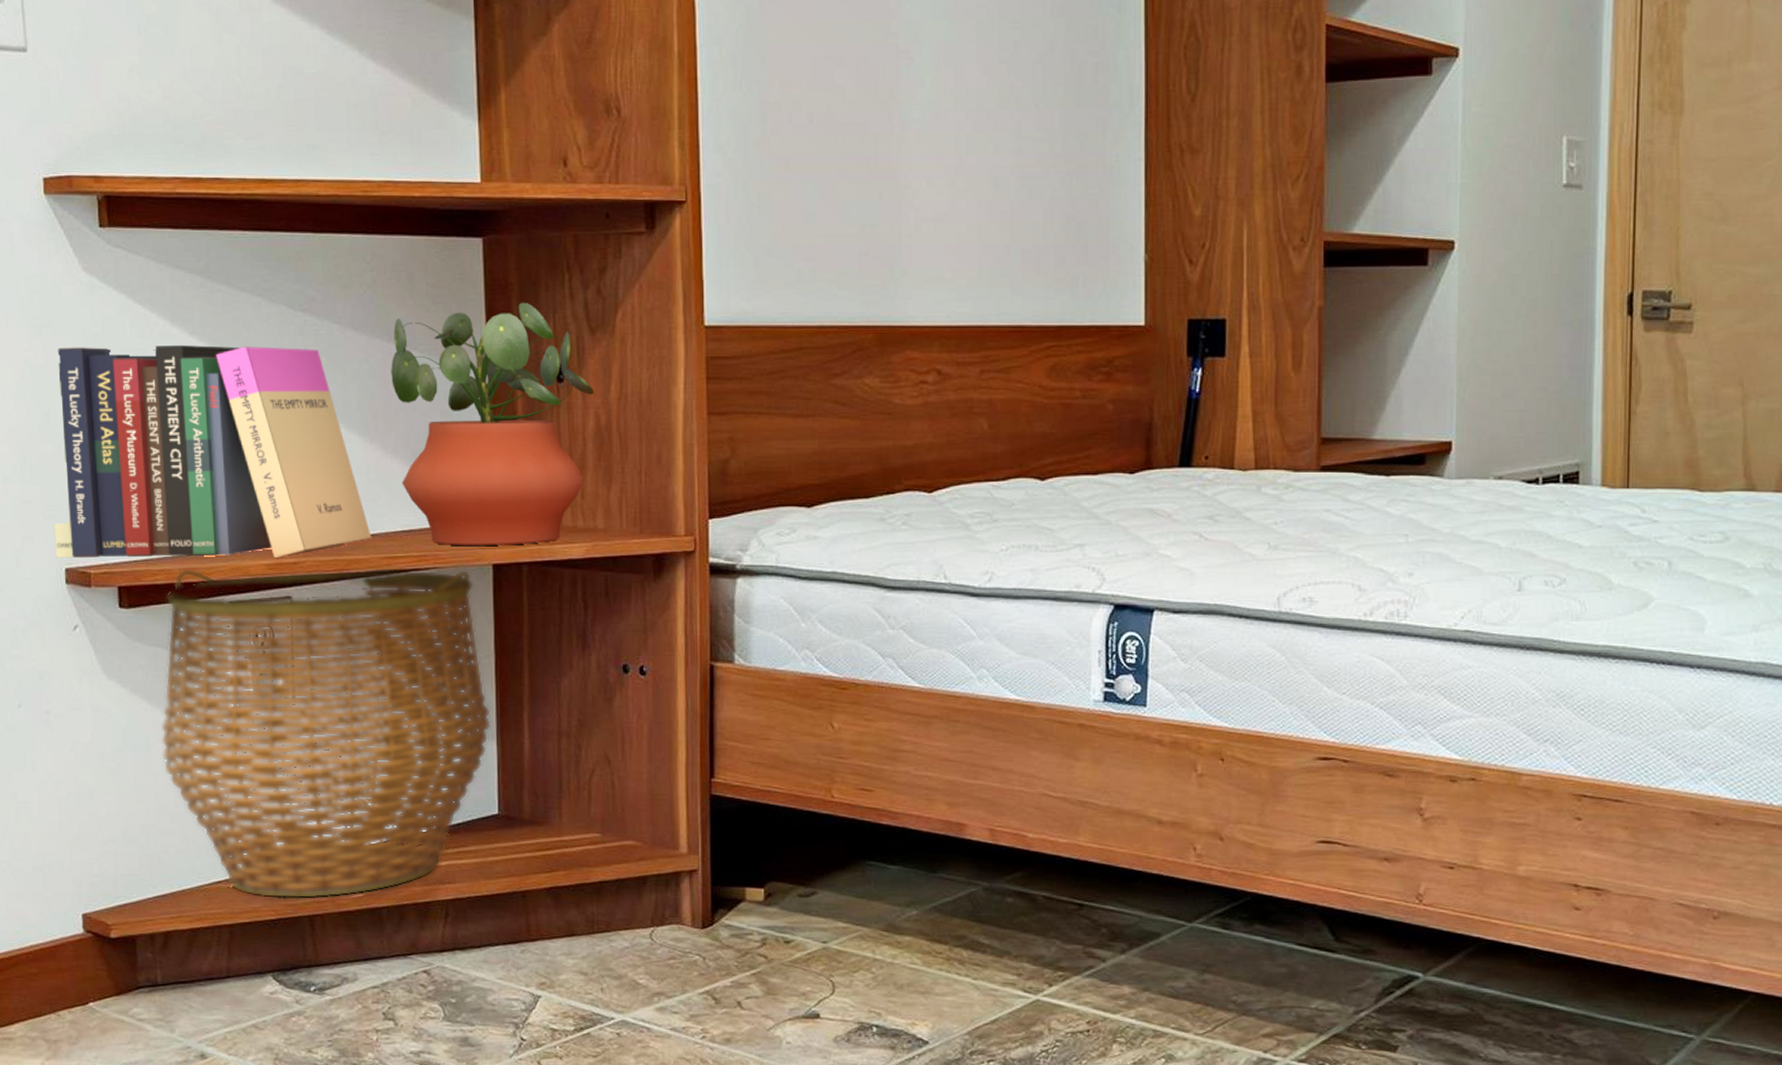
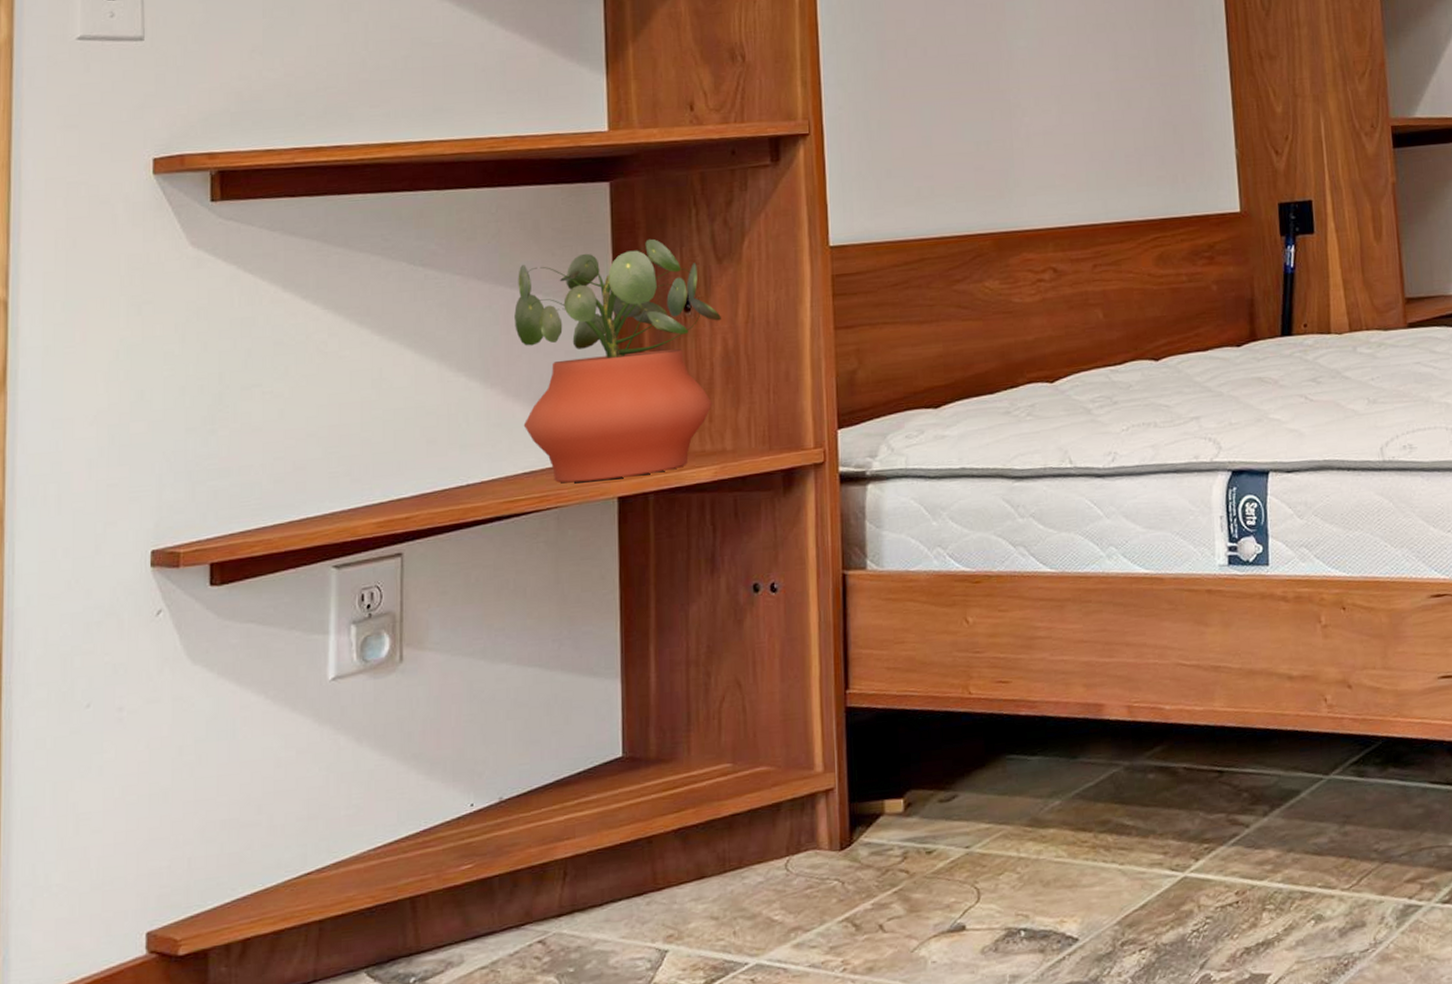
books: present [54,345,372,559] -> none [141,301,491,541]
basket: present [160,568,491,899] -> none [249,506,615,884]

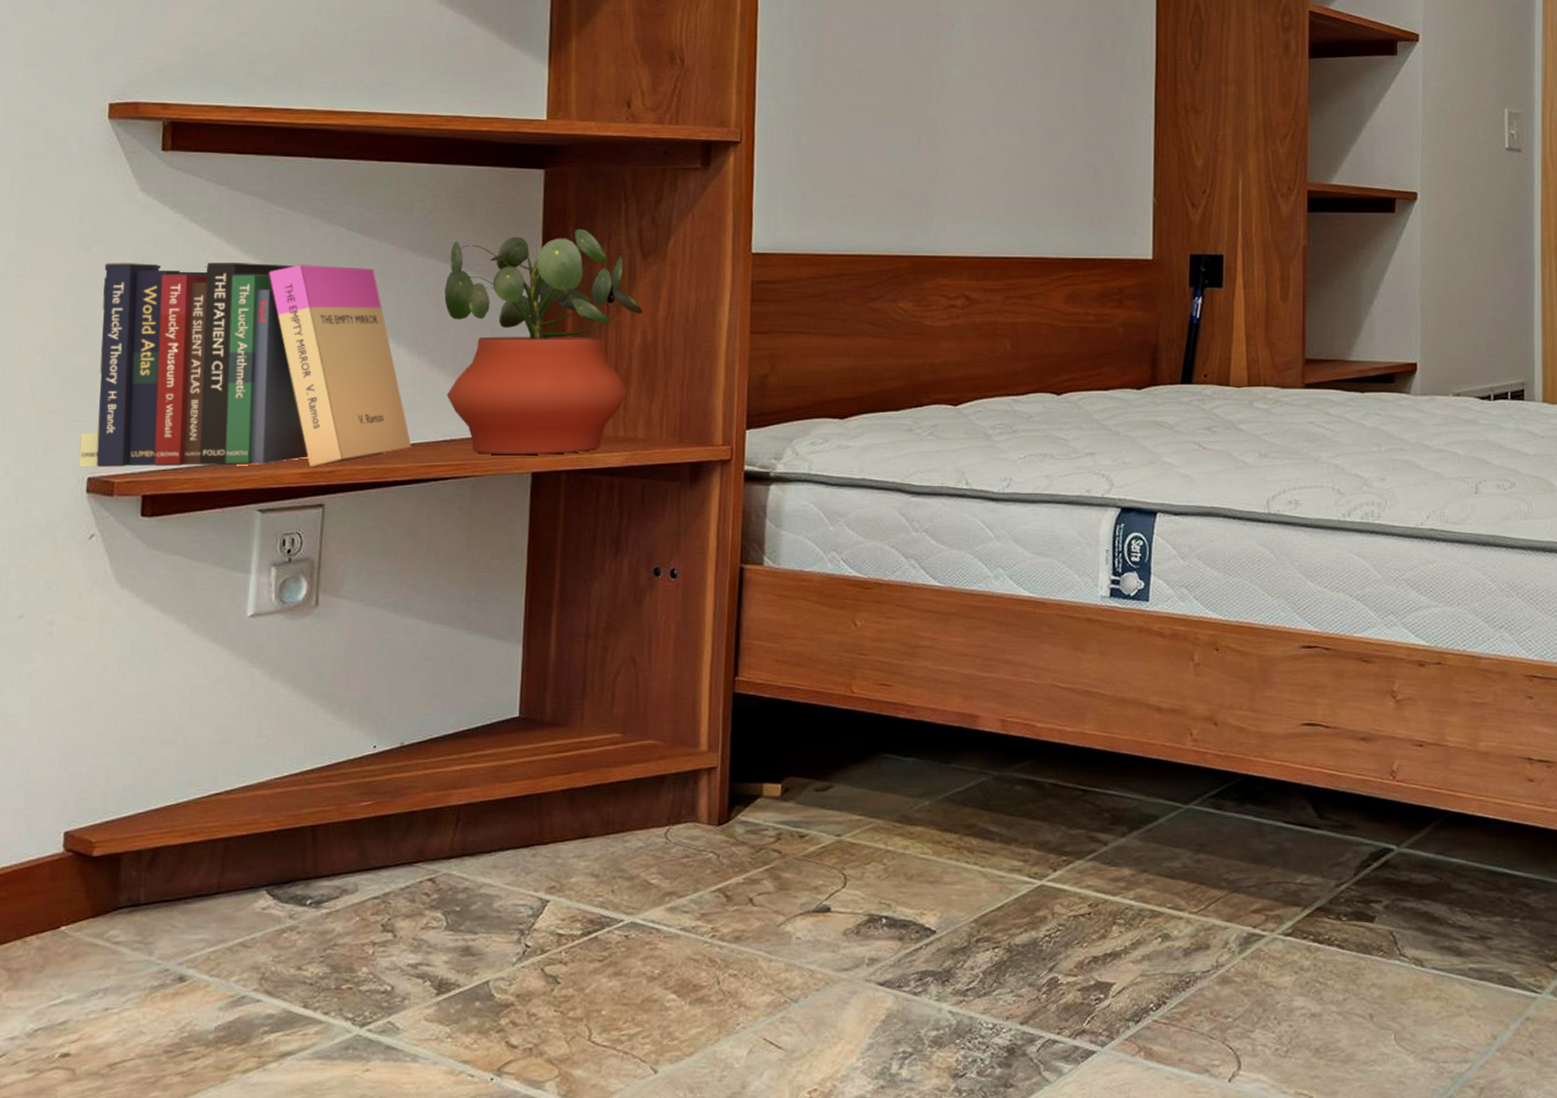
books: none [141,301,491,541] -> present [79,262,412,468]

